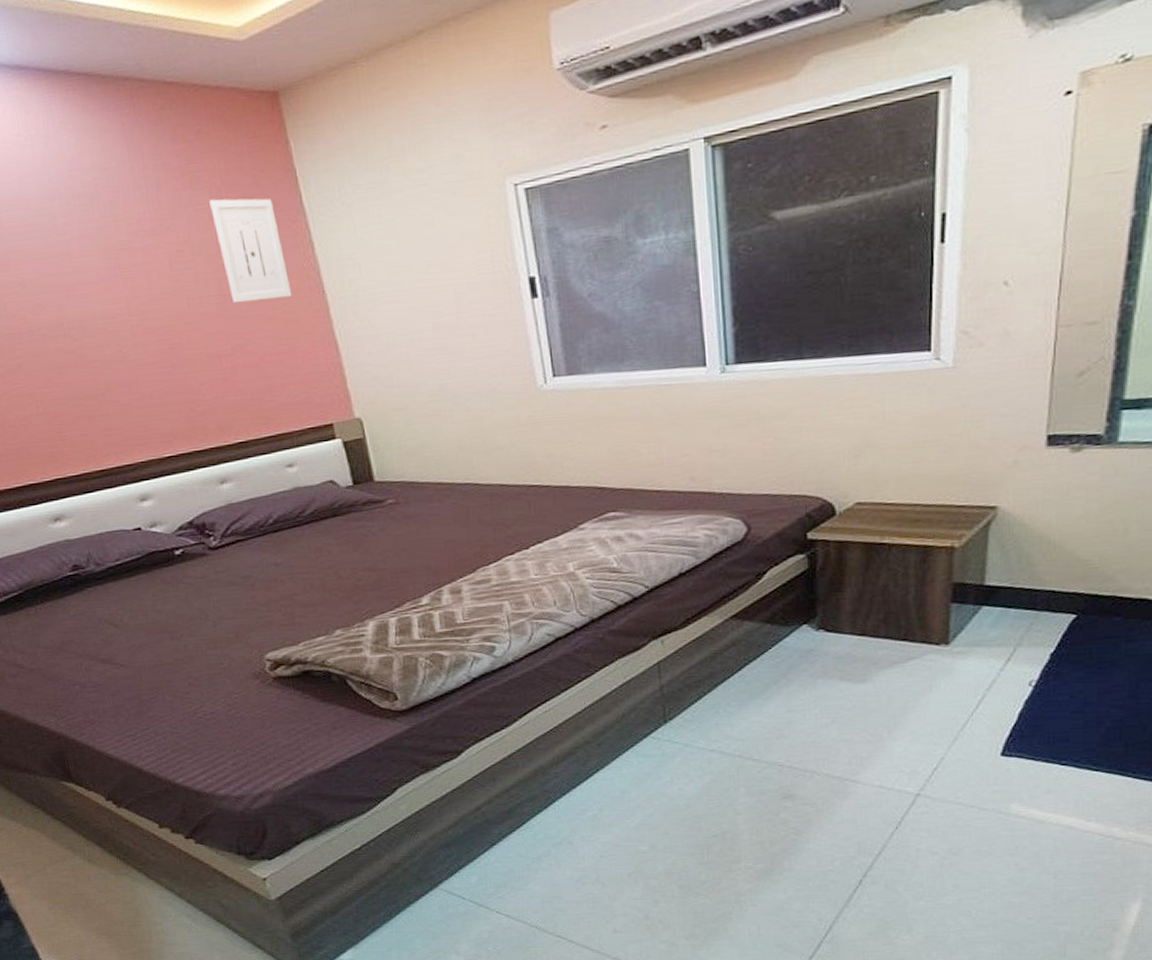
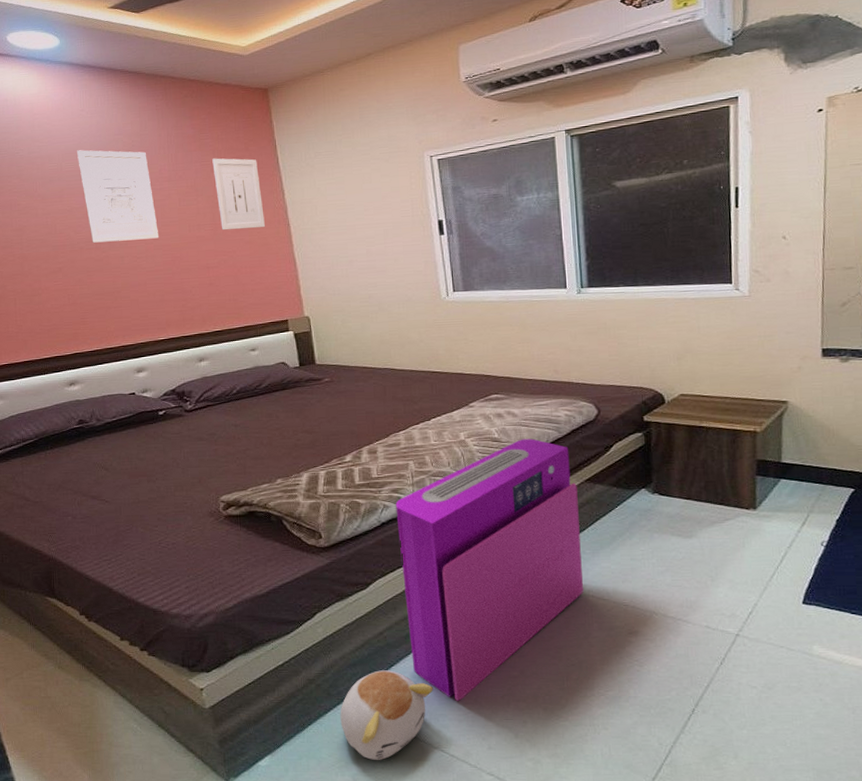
wall art: none [18,193,149,328] -> present [76,150,160,243]
plush toy: none [433,850,545,949] -> present [340,670,433,760]
air purifier: none [488,567,728,881] -> present [395,438,583,701]

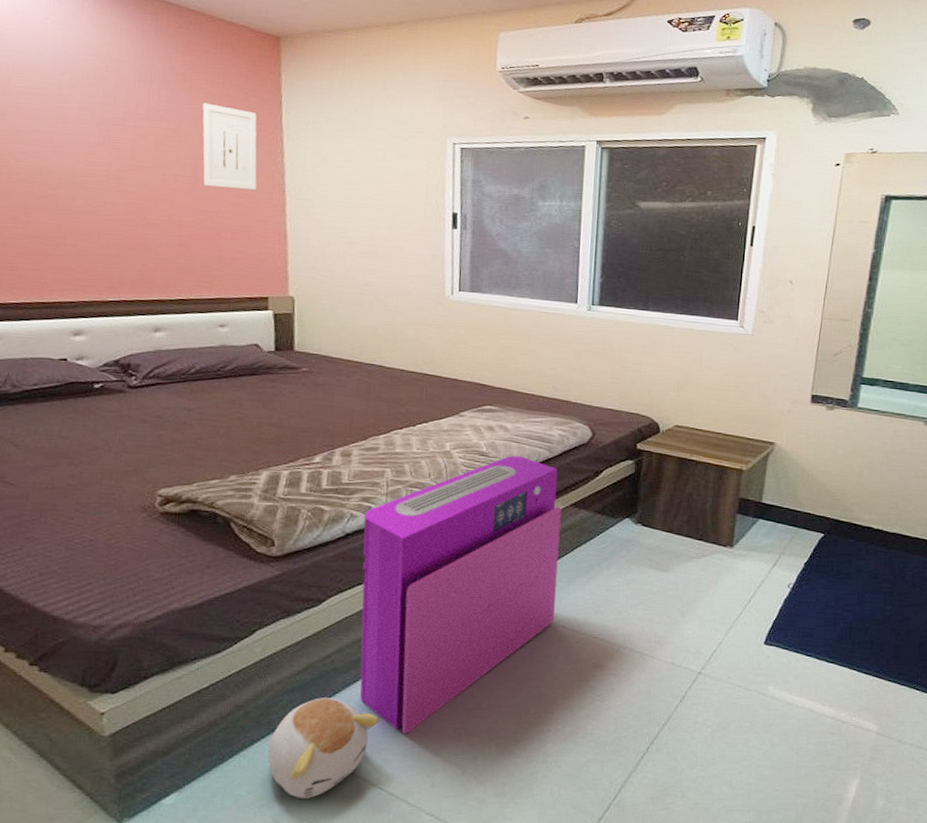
wall art: present [76,150,160,243] -> none [32,64,125,183]

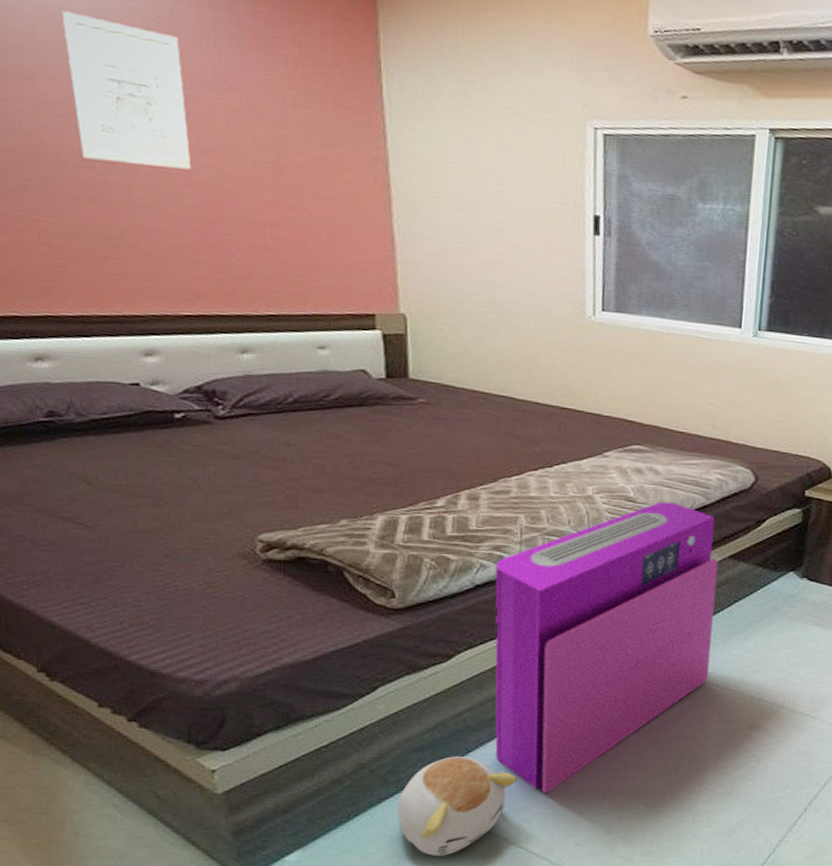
wall art: none [32,64,125,183] -> present [61,11,192,170]
wall art: present [202,102,257,191] -> none [282,68,356,183]

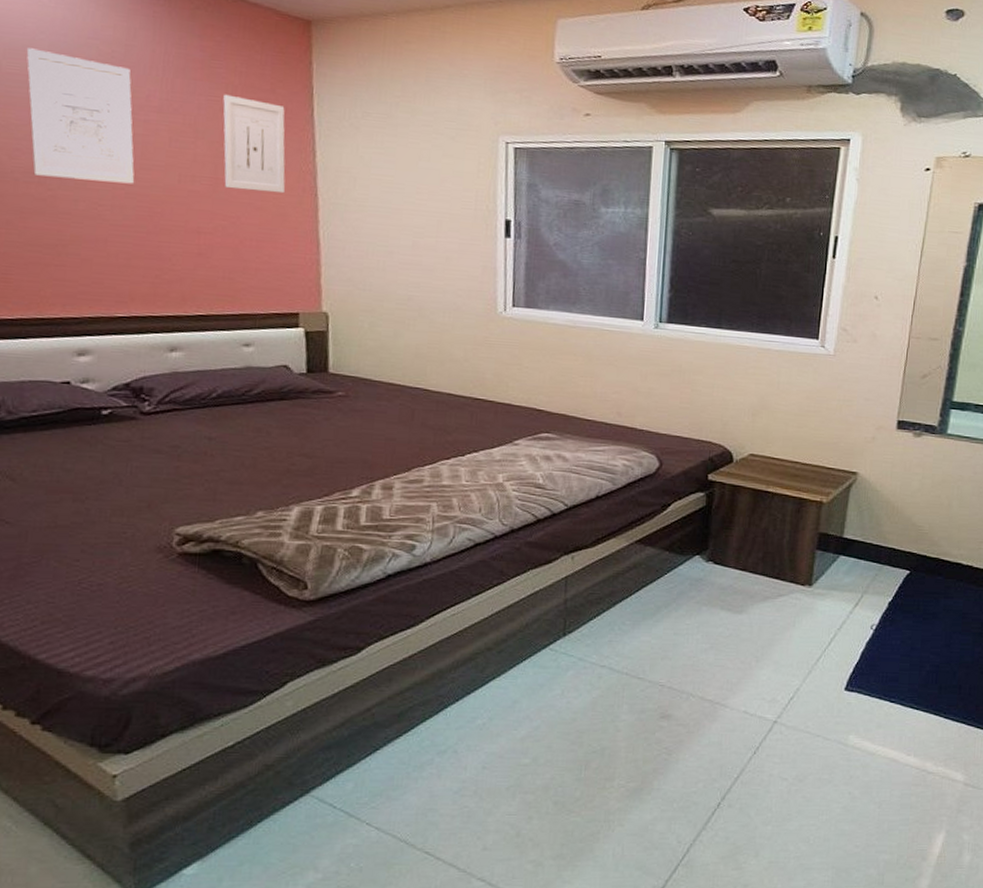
wall art: none [282,68,356,183] -> present [223,94,286,194]
plush toy: present [397,756,517,856] -> none [301,755,425,865]
air purifier: present [495,501,718,793] -> none [403,488,626,793]

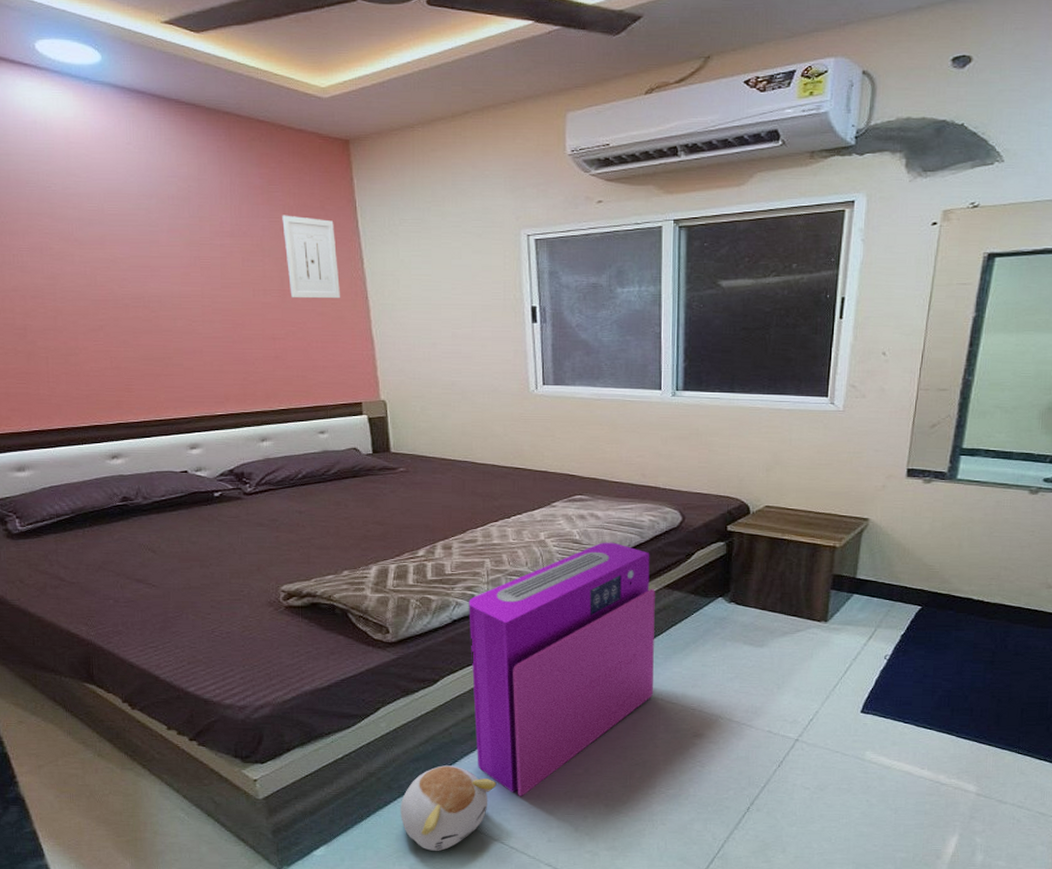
wall art: present [26,48,135,184] -> none [121,190,219,301]
plush toy: none [301,755,425,865] -> present [400,765,497,851]
air purifier: none [403,488,626,793] -> present [469,542,655,796]

